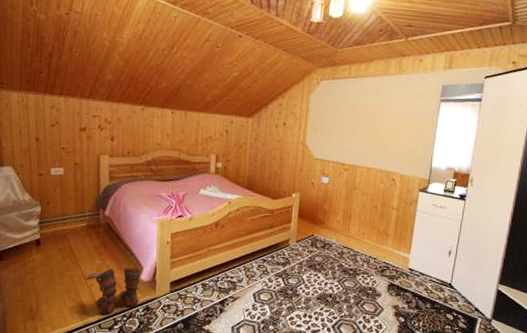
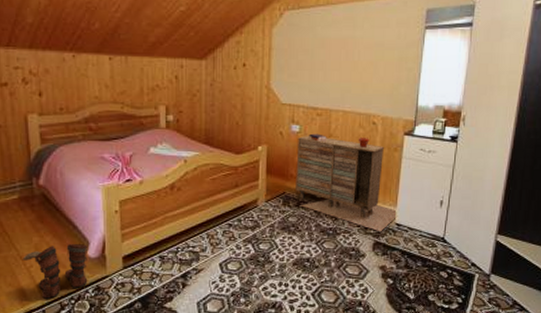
dresser: none [323,185,411,275] -> present [295,133,398,232]

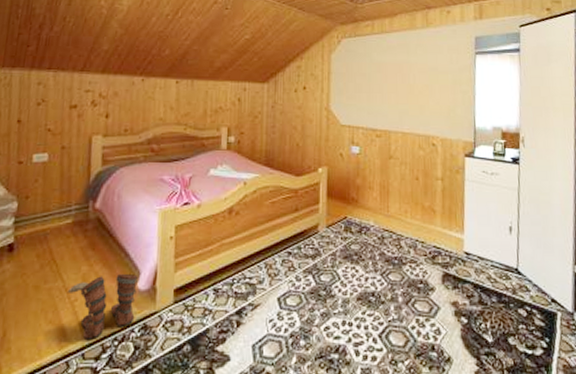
dresser: present [295,133,398,232] -> none [357,155,466,262]

